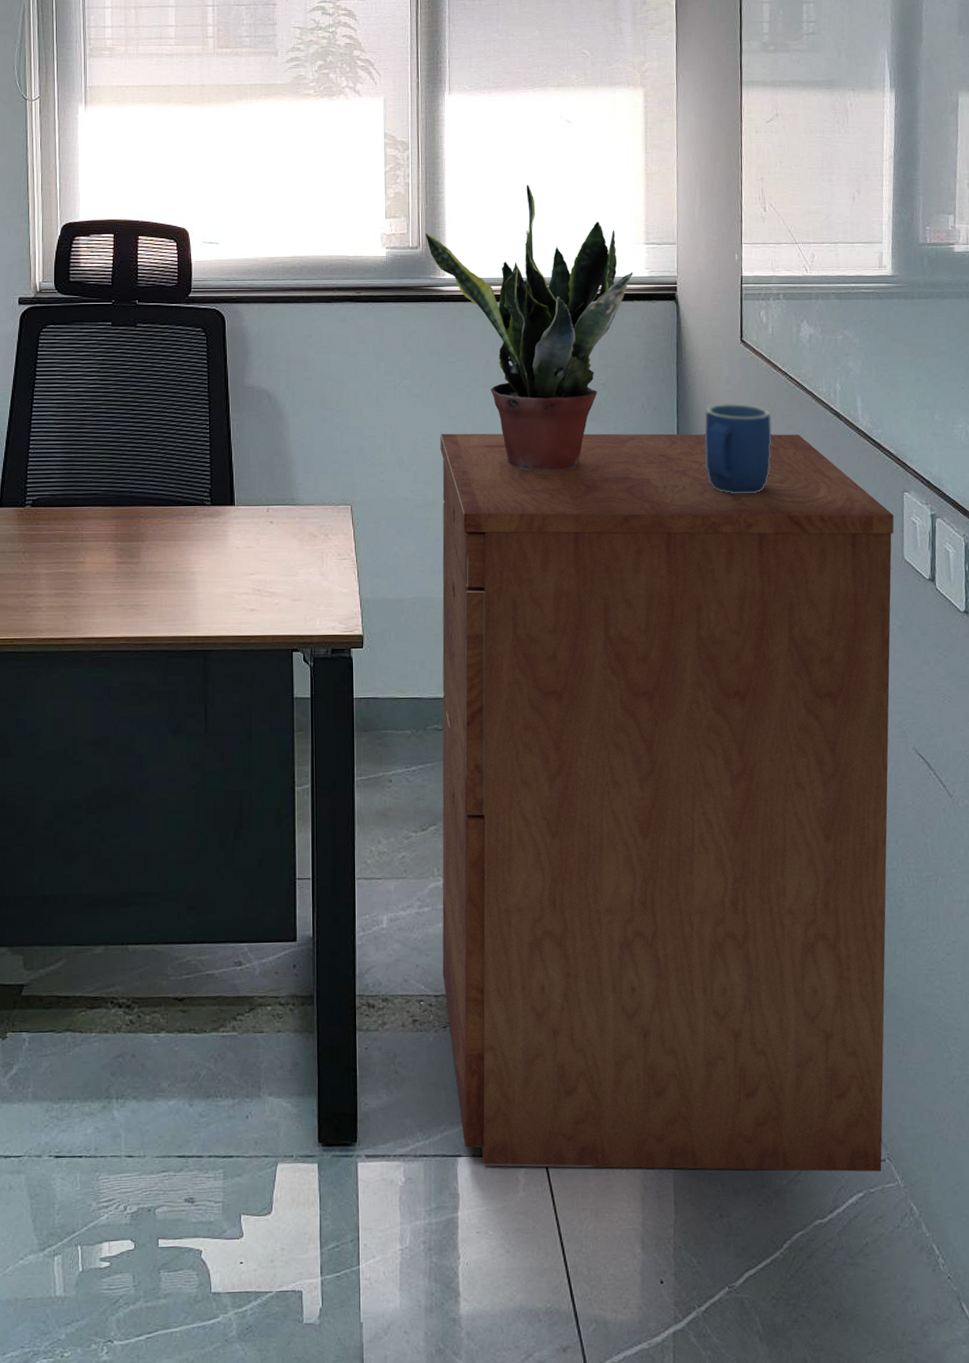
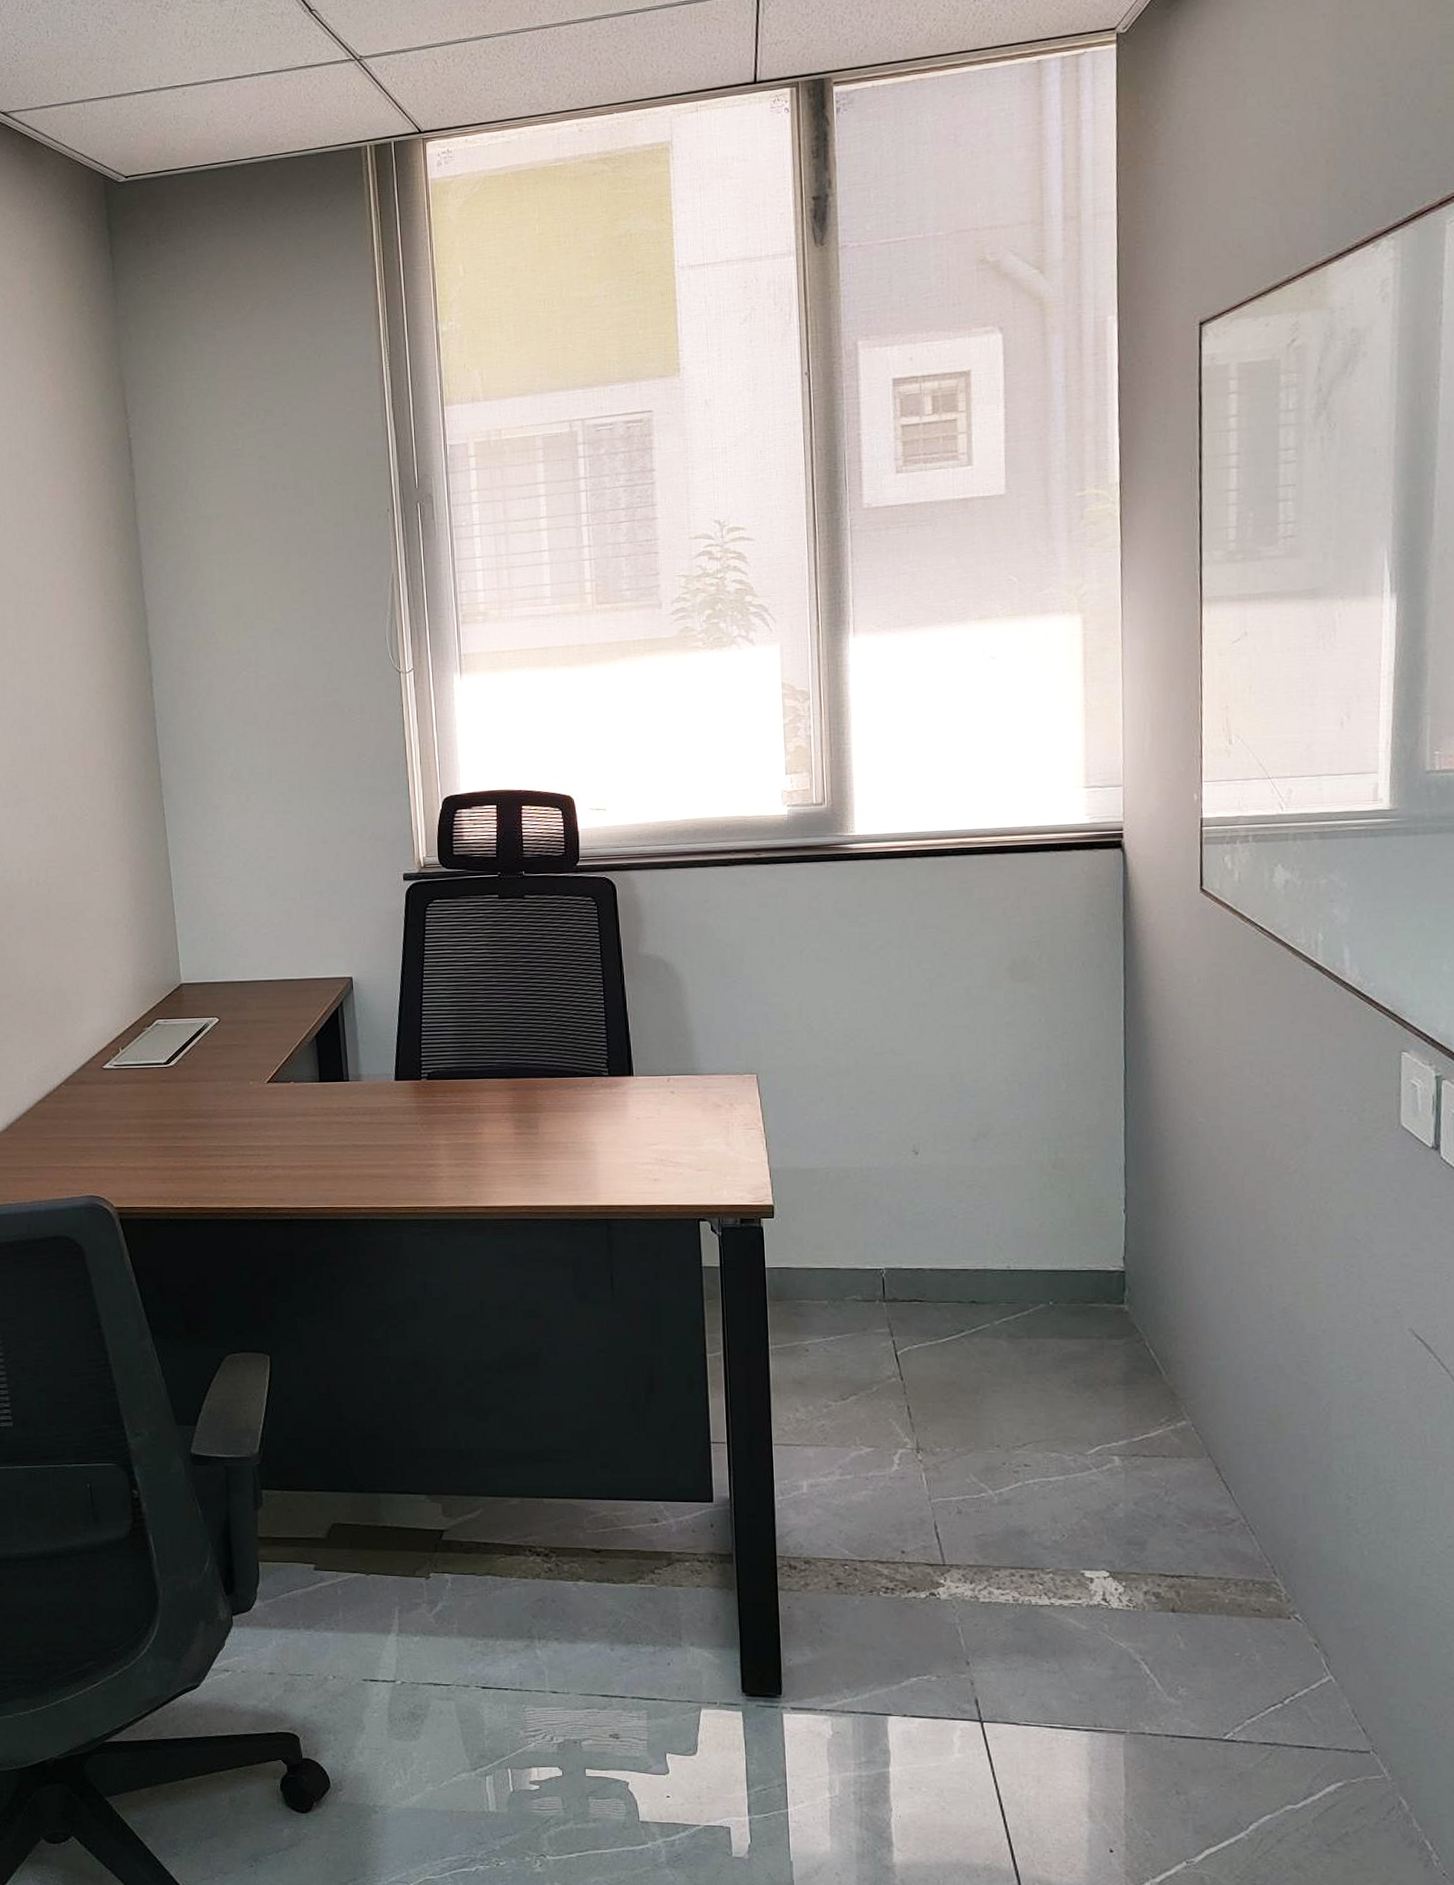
potted plant: present [426,185,633,472] -> none [831,730,1071,1037]
filing cabinet: present [440,433,895,1172] -> none [852,990,1389,1763]
mug: present [705,403,772,494] -> none [1157,958,1238,1057]

